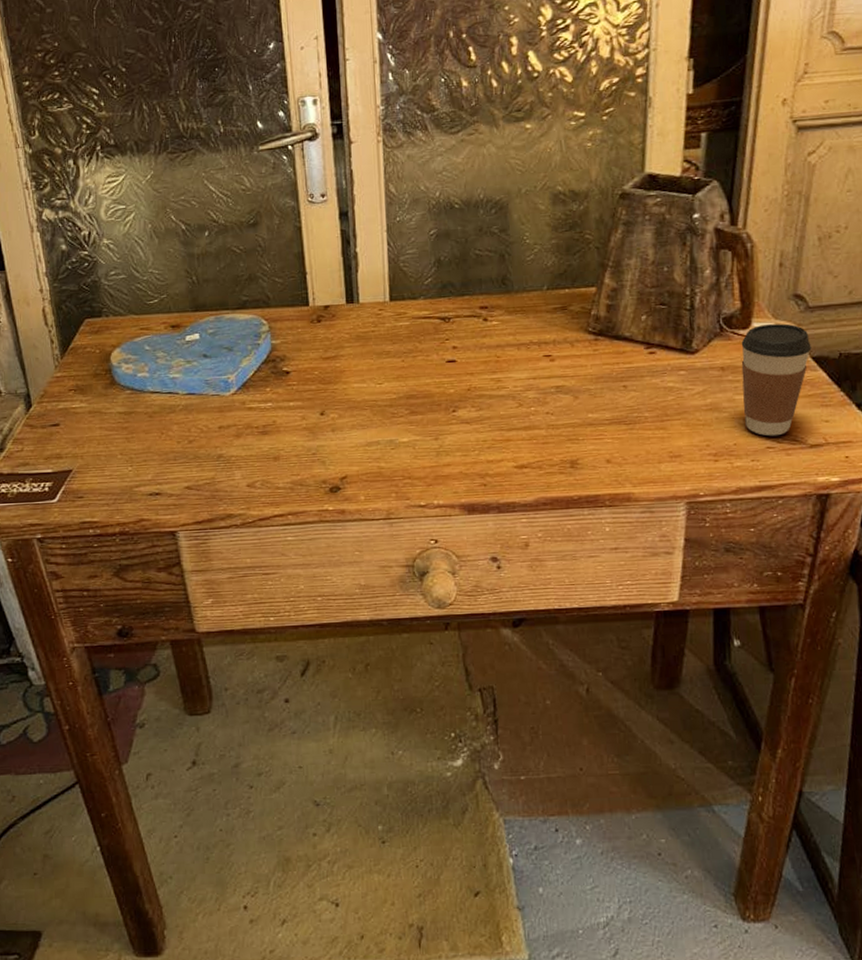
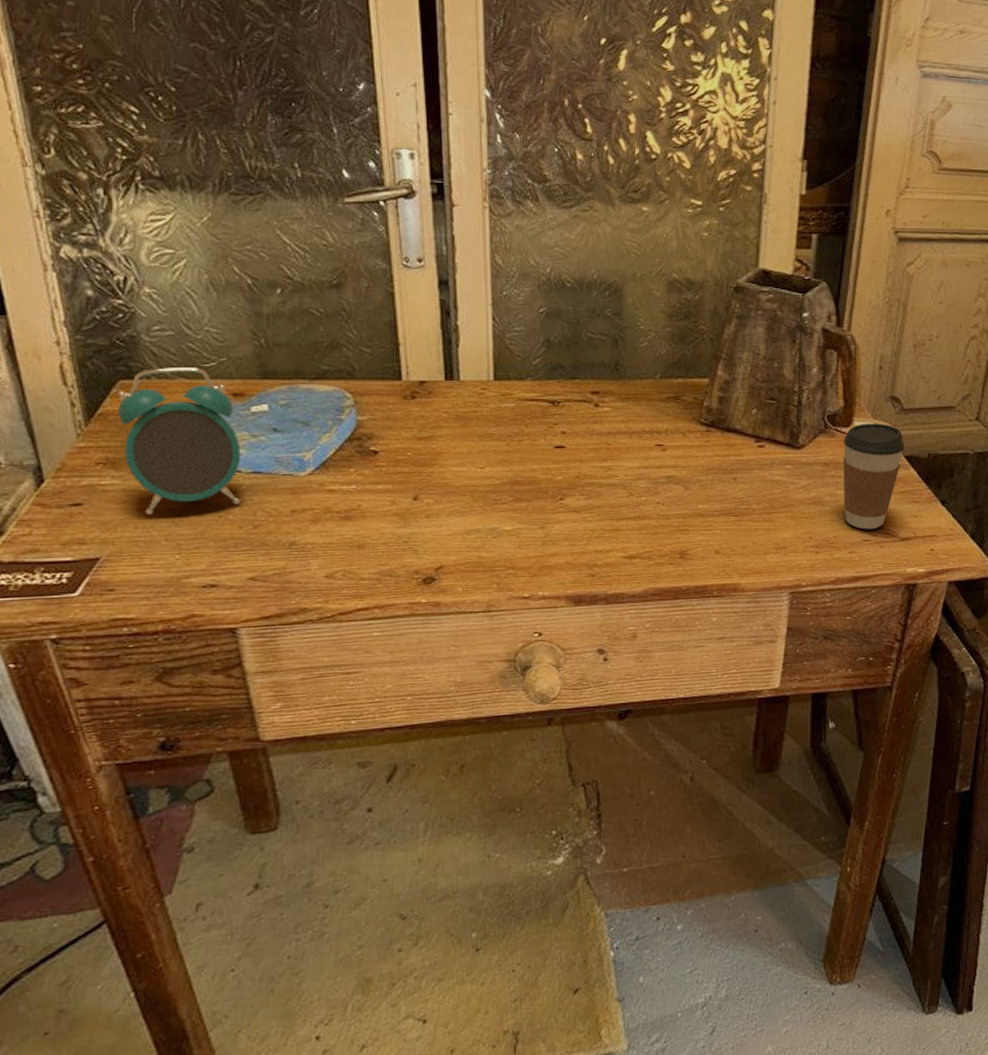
alarm clock: none [84,304,179,433] -> present [117,367,242,515]

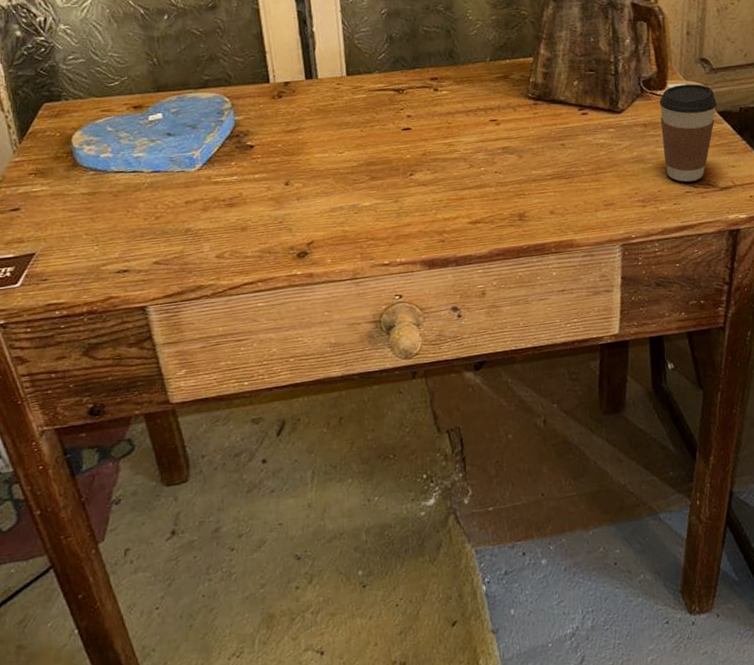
alarm clock: present [117,367,242,515] -> none [43,87,144,214]

